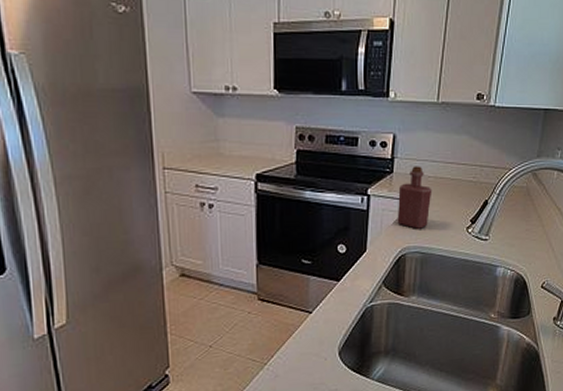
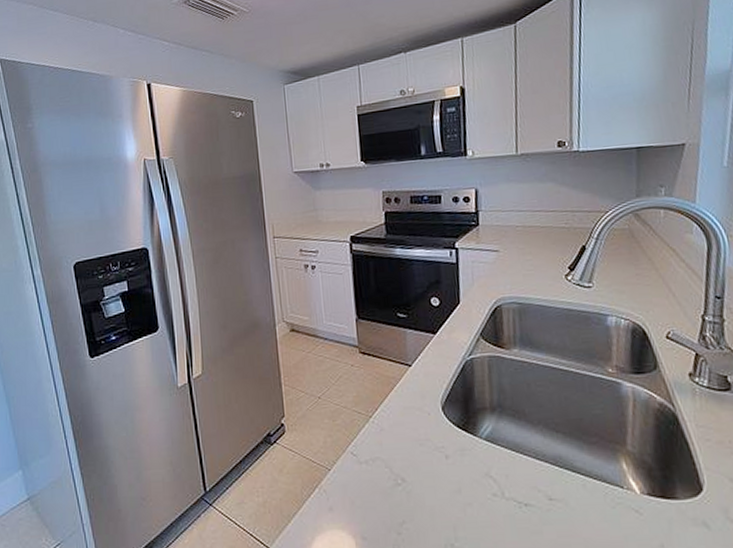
bottle: present [397,166,432,229] -> none [486,216,523,279]

